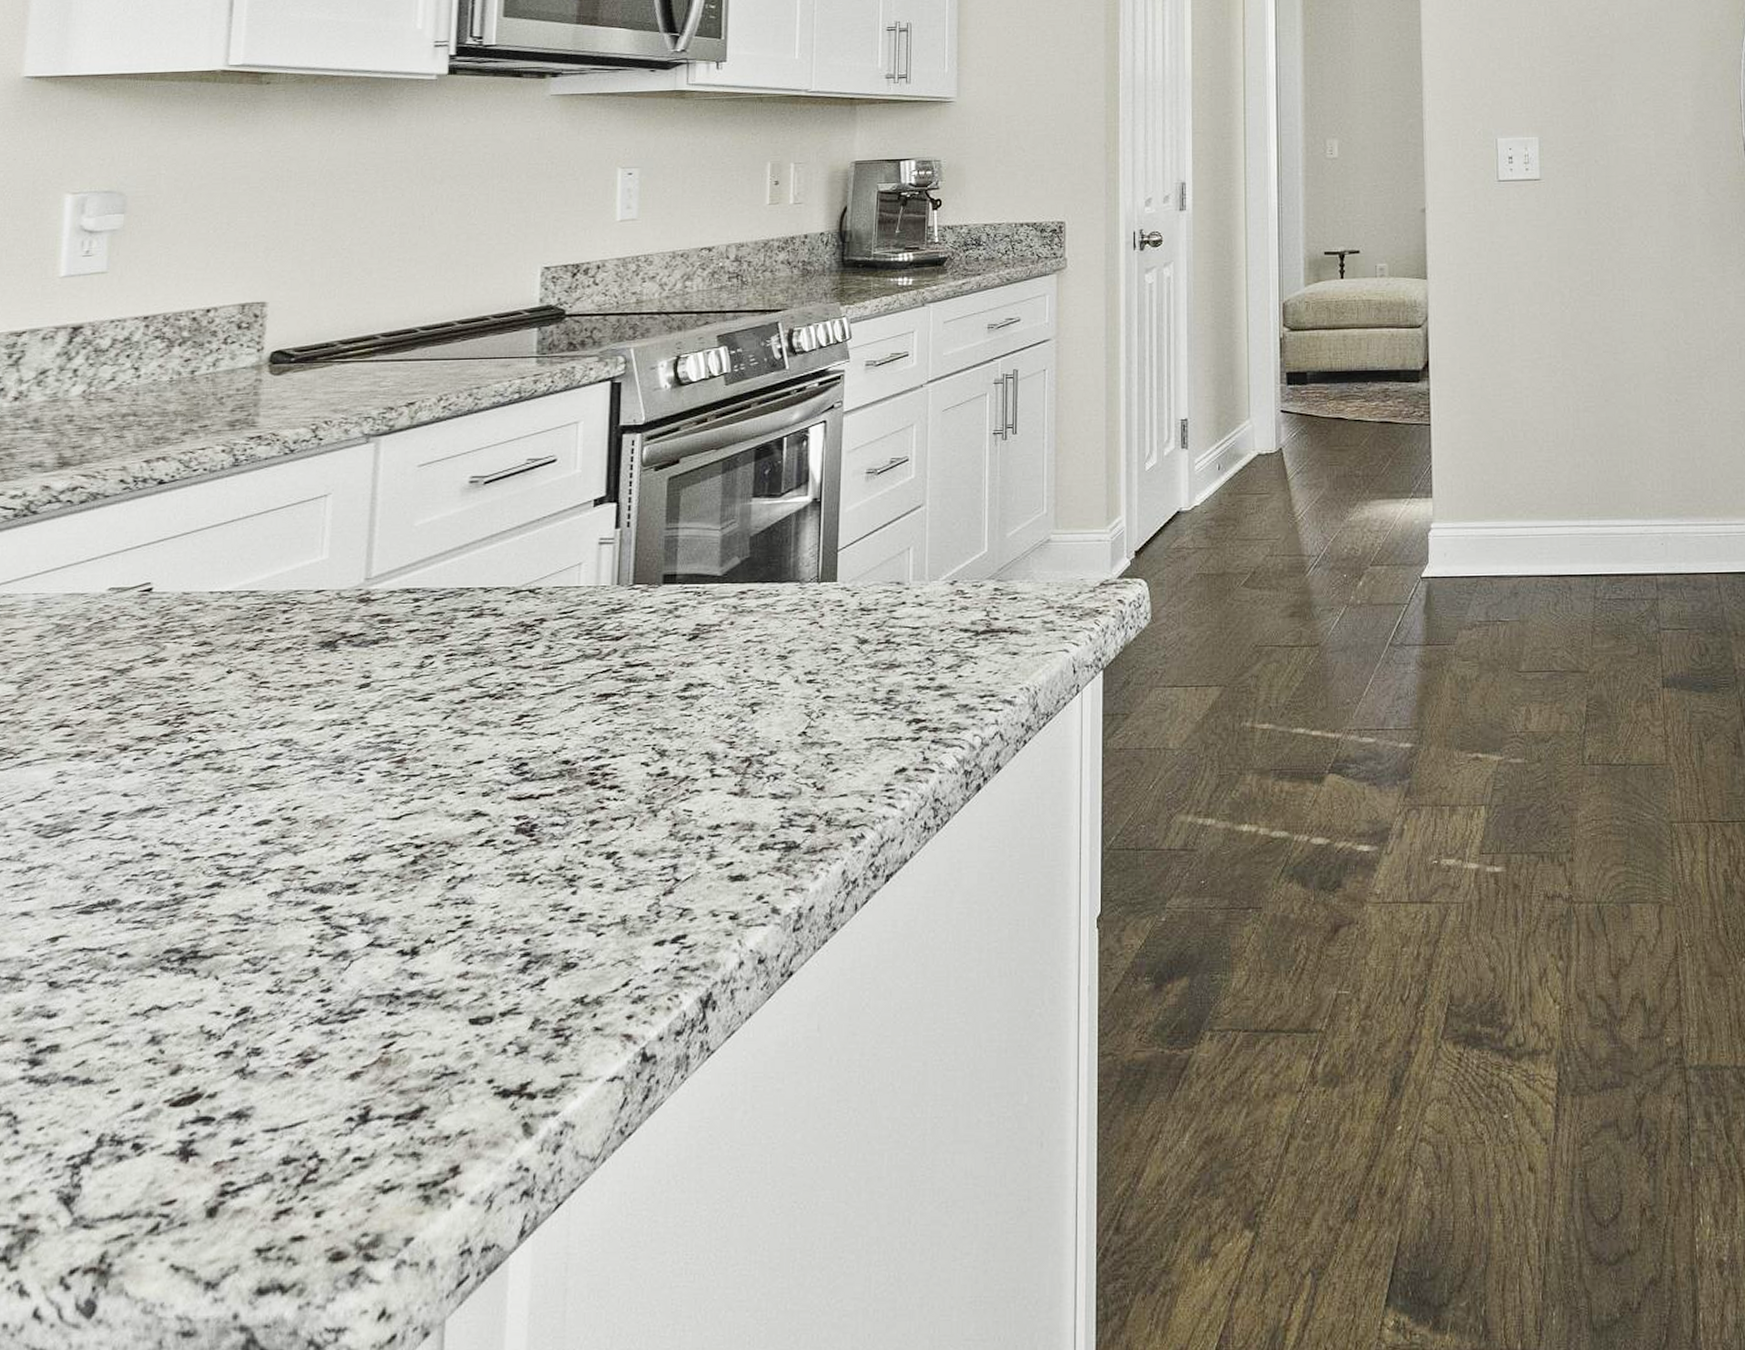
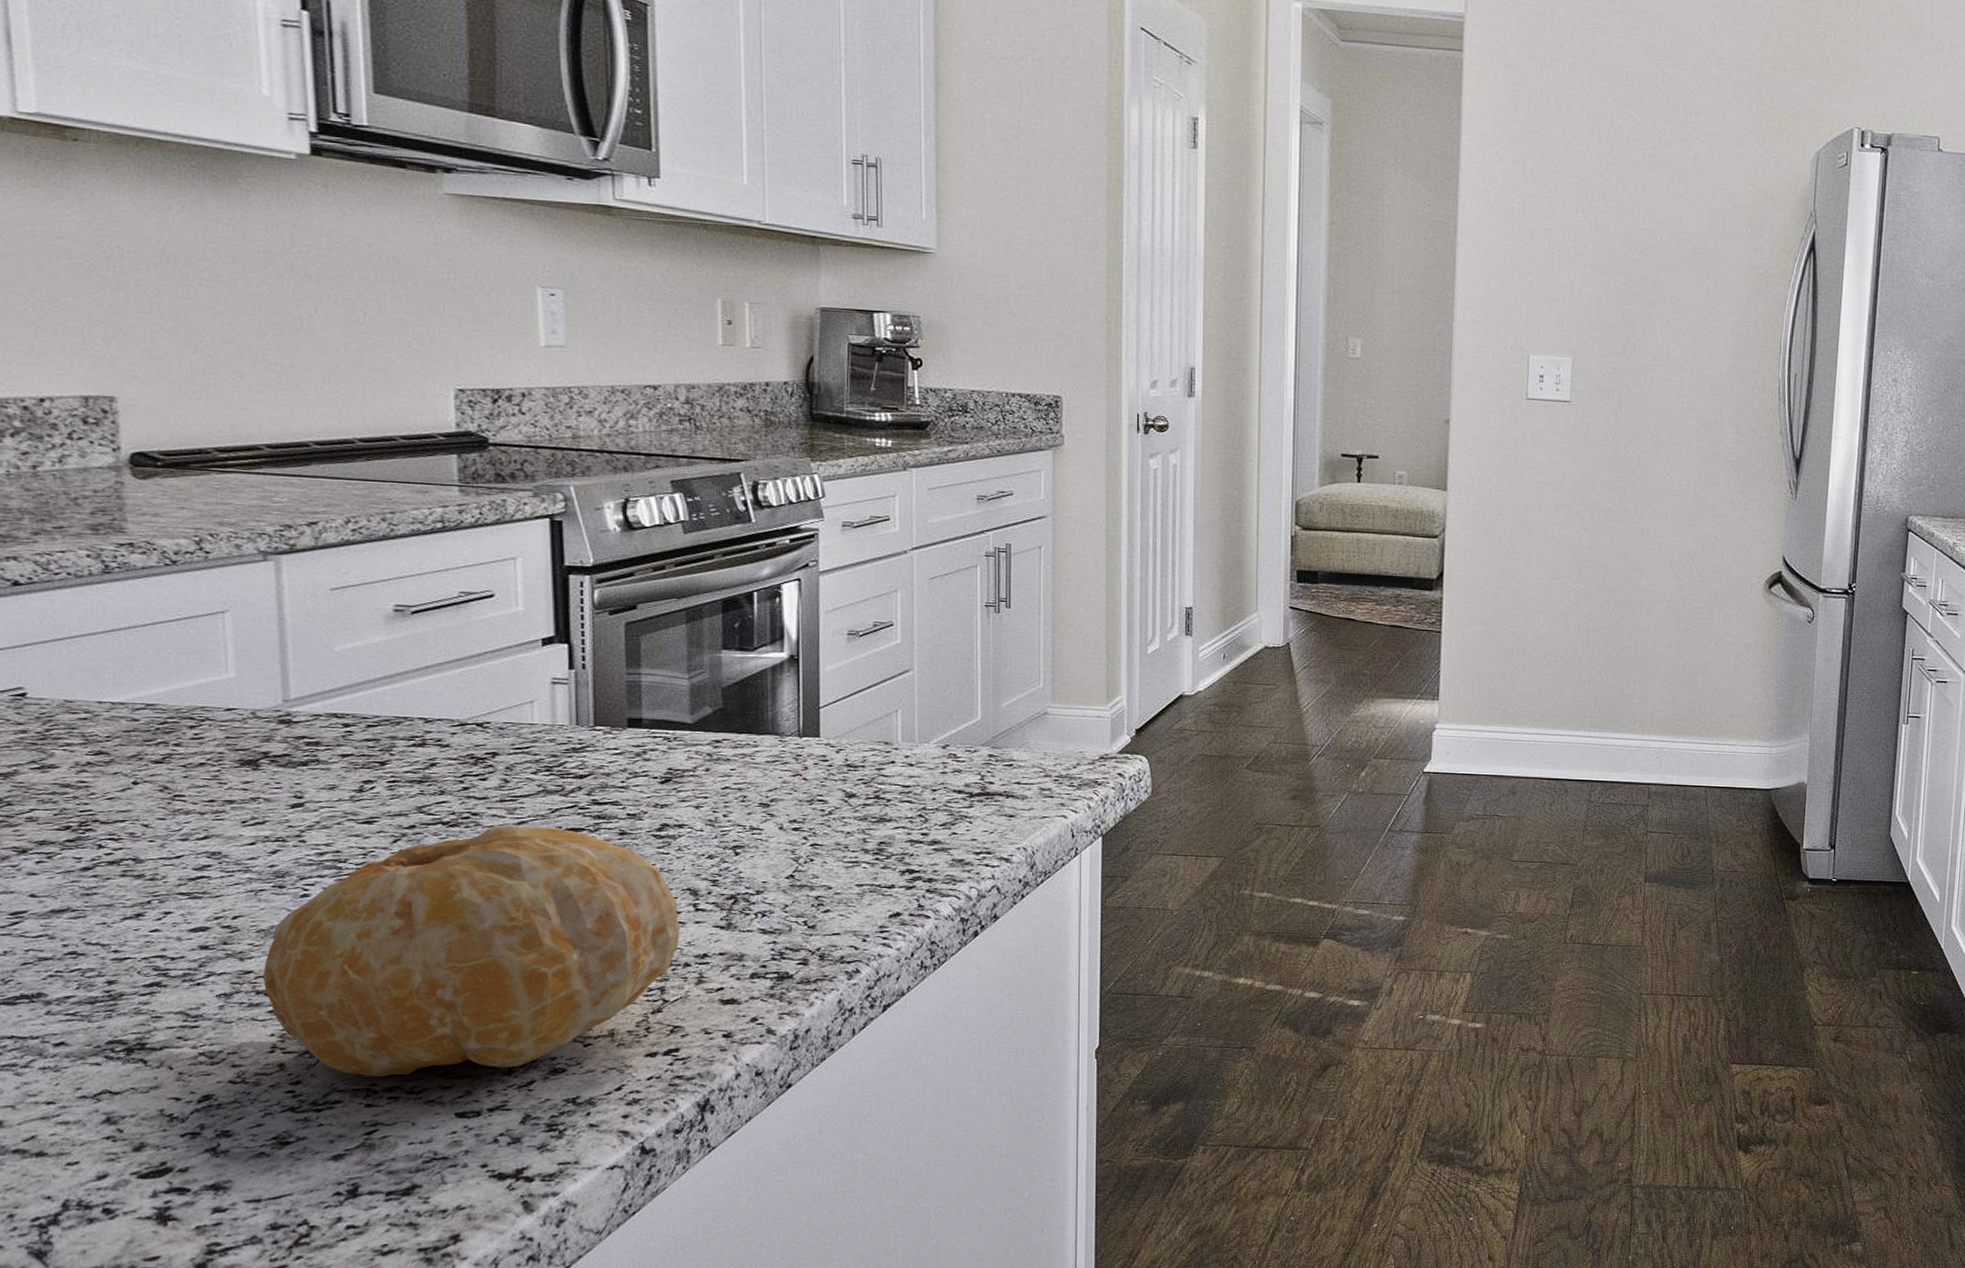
fruit: none [311,692,696,981] -> present [263,823,680,1078]

